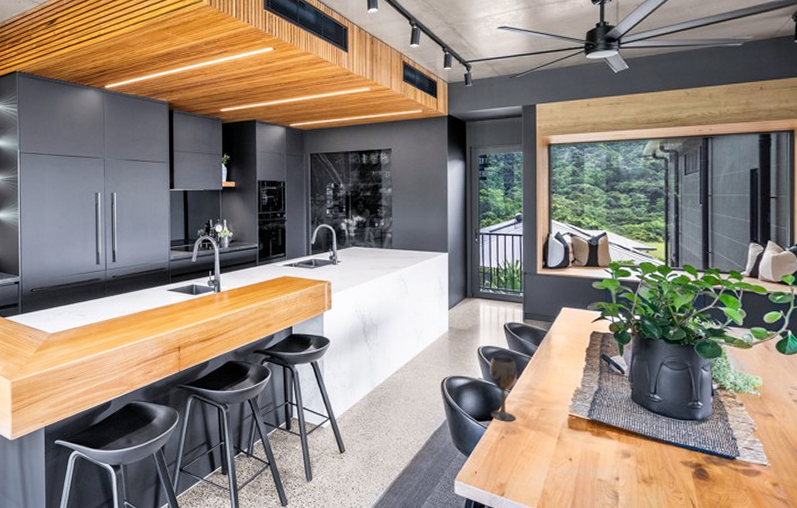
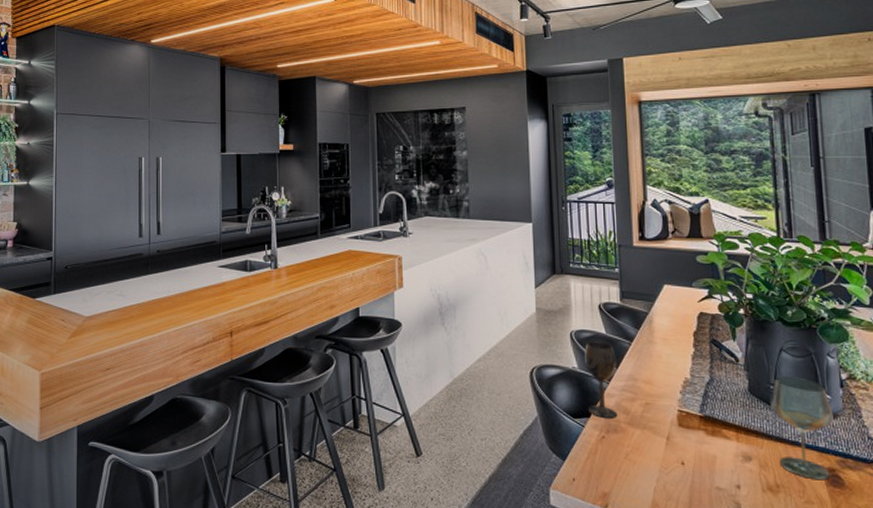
wine glass: none [649,385,703,474] -> present [770,375,834,481]

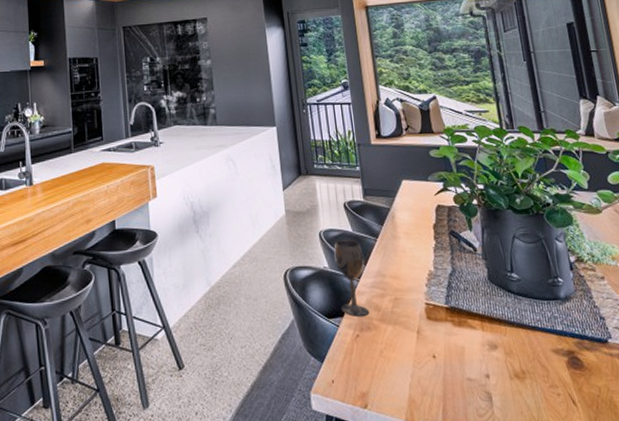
wine glass: present [770,375,834,481] -> none [508,262,570,364]

